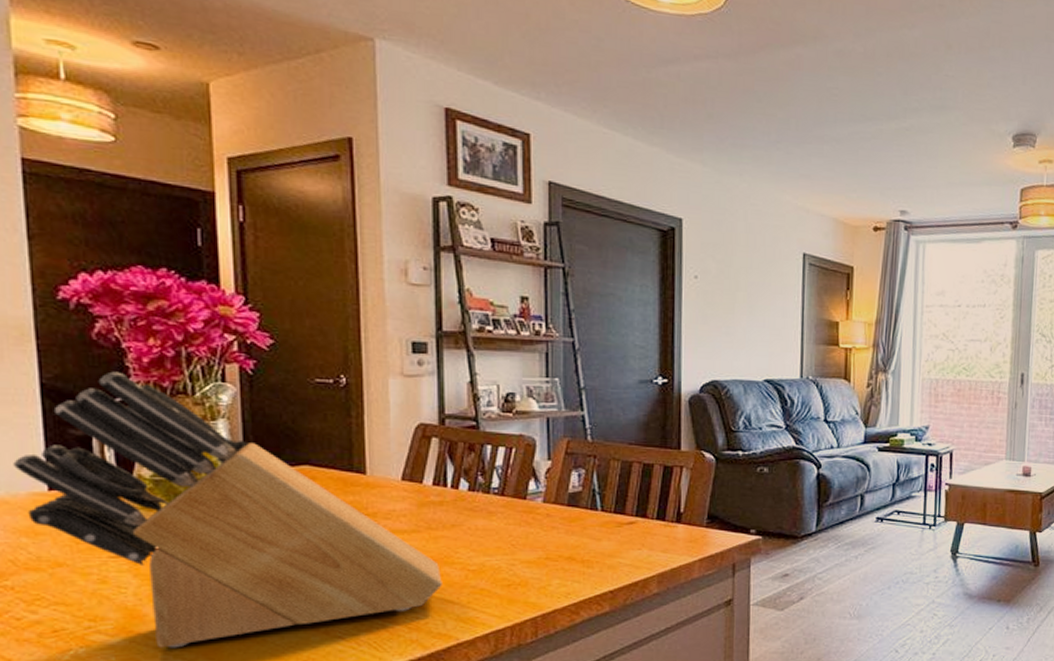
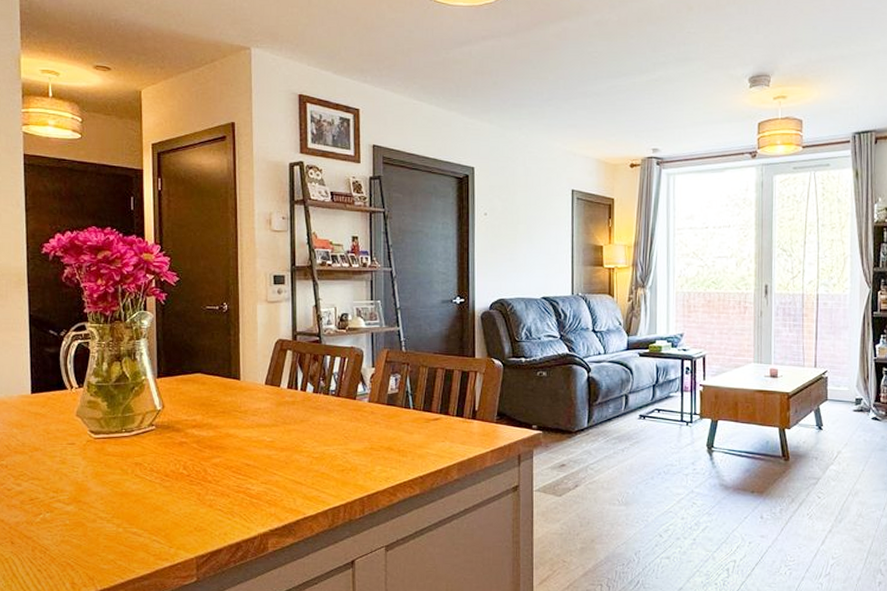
knife block: present [13,371,442,648] -> none [11,305,294,515]

